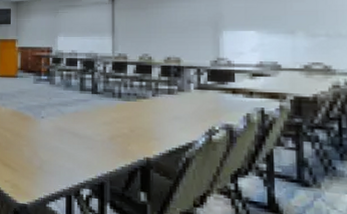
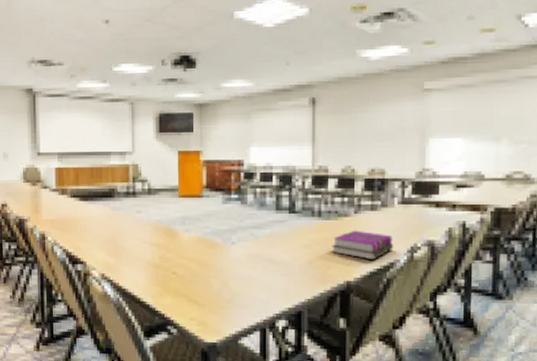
notebook: none [132,111,192,140] -> present [332,230,394,261]

